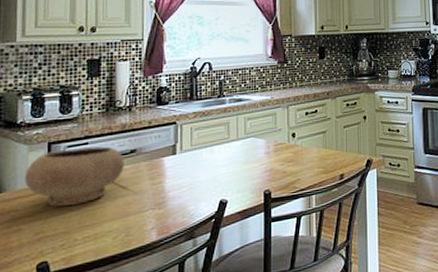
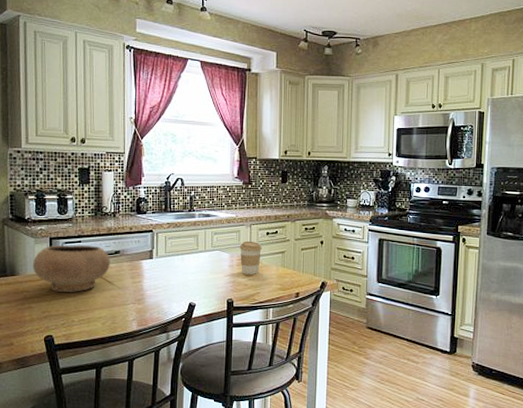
coffee cup: none [276,123,302,161] -> present [239,241,263,274]

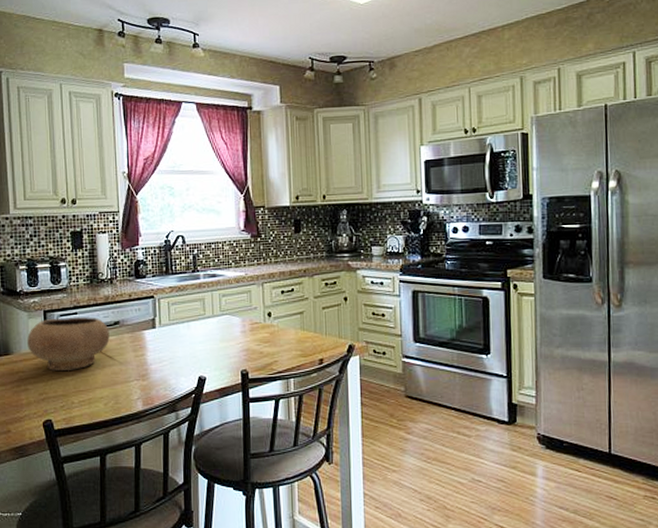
coffee cup: present [239,241,263,274] -> none [251,301,278,340]

